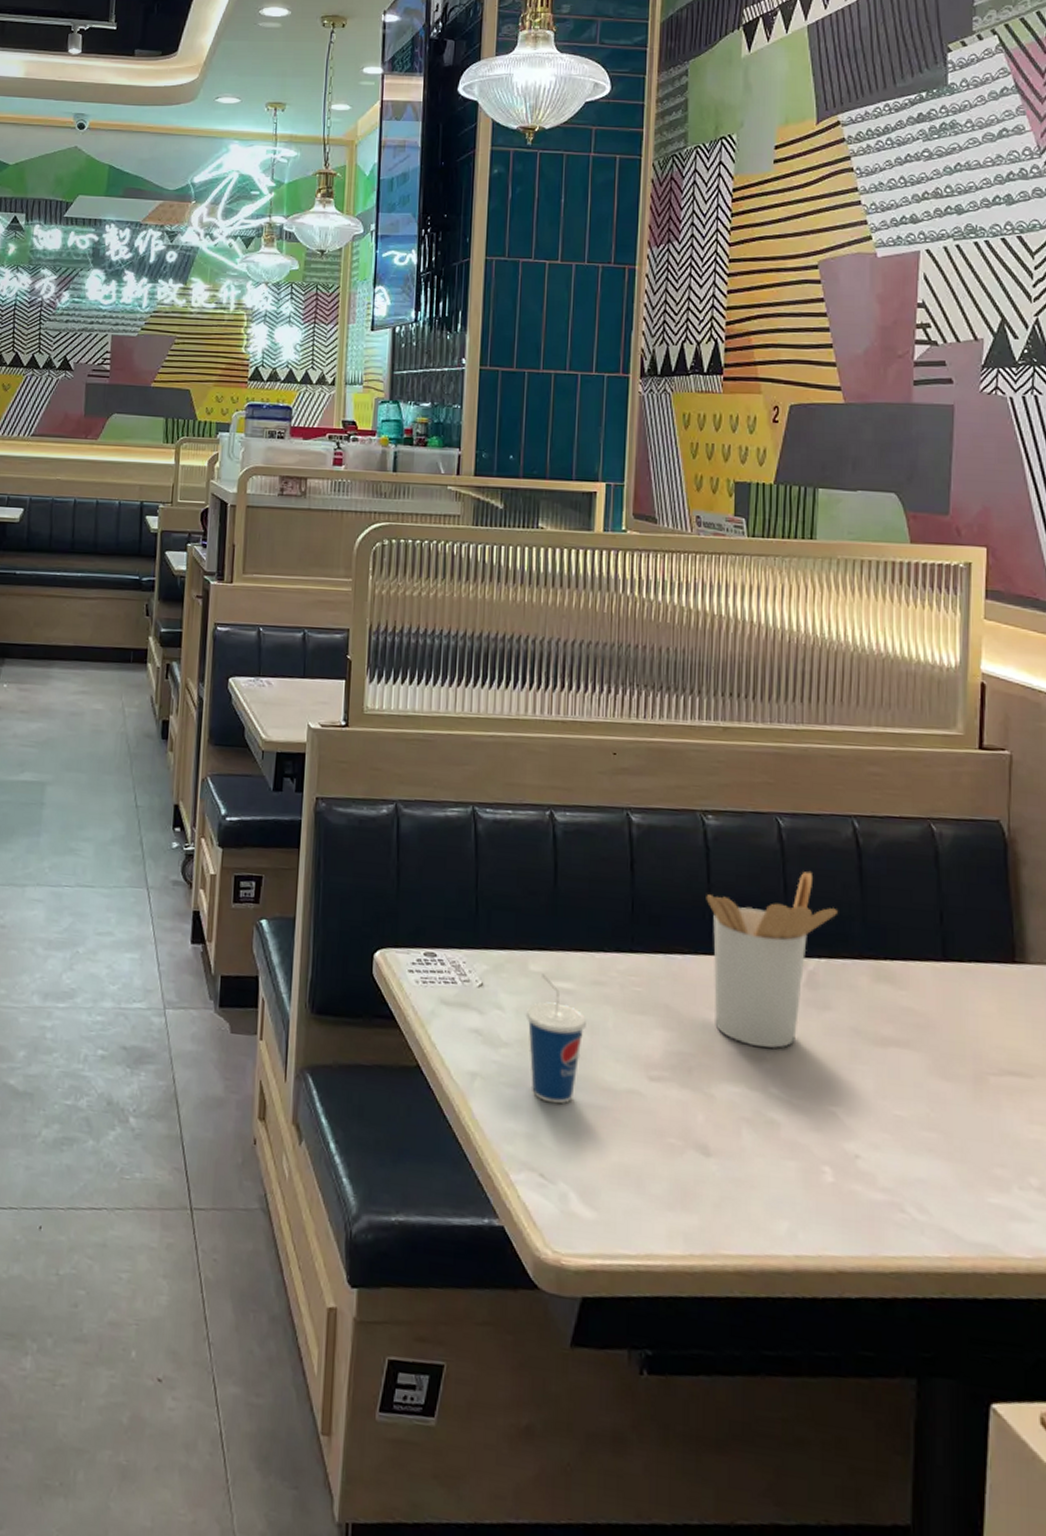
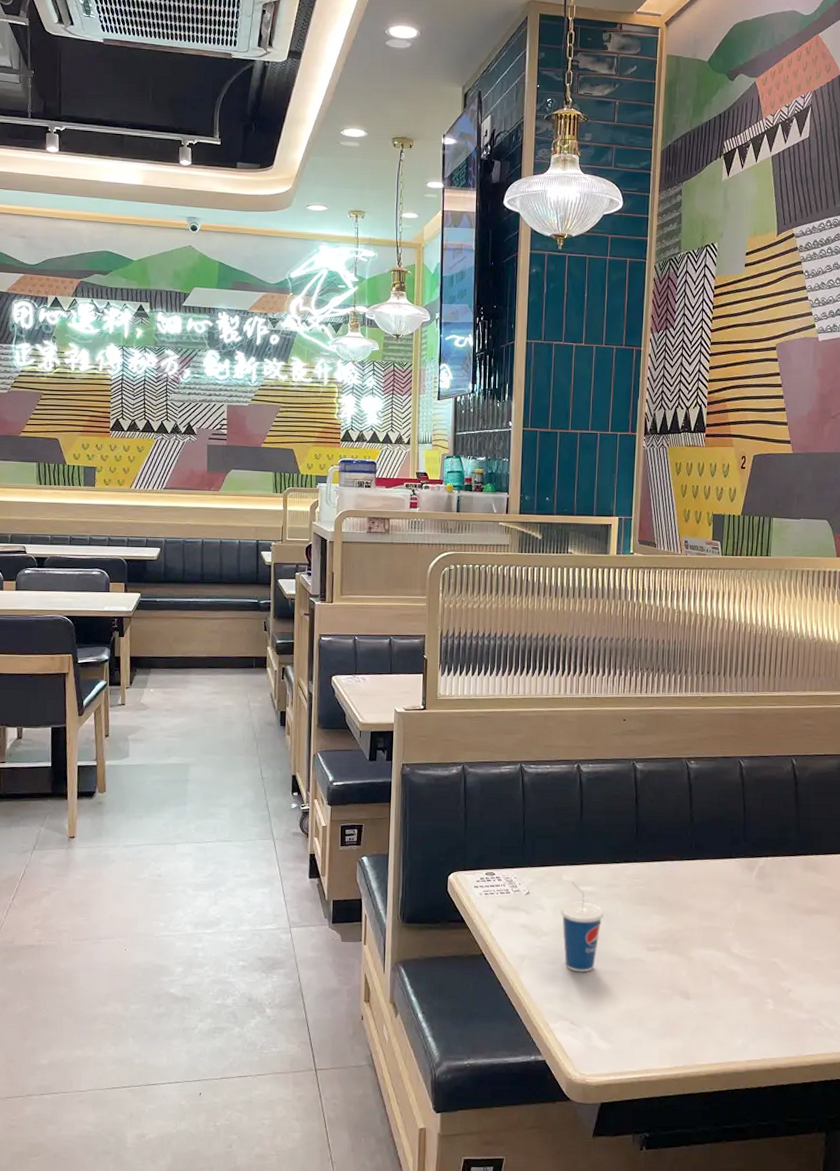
utensil holder: present [706,871,837,1048] -> none [689,797,780,921]

